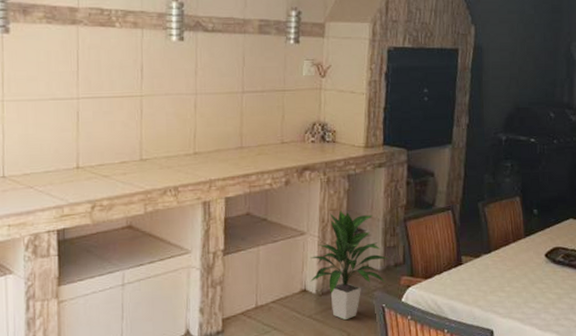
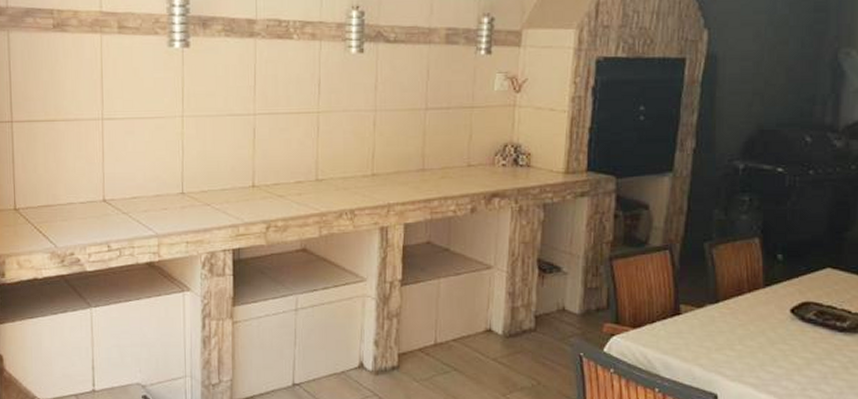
indoor plant: present [310,210,390,321] -> none [496,244,590,367]

